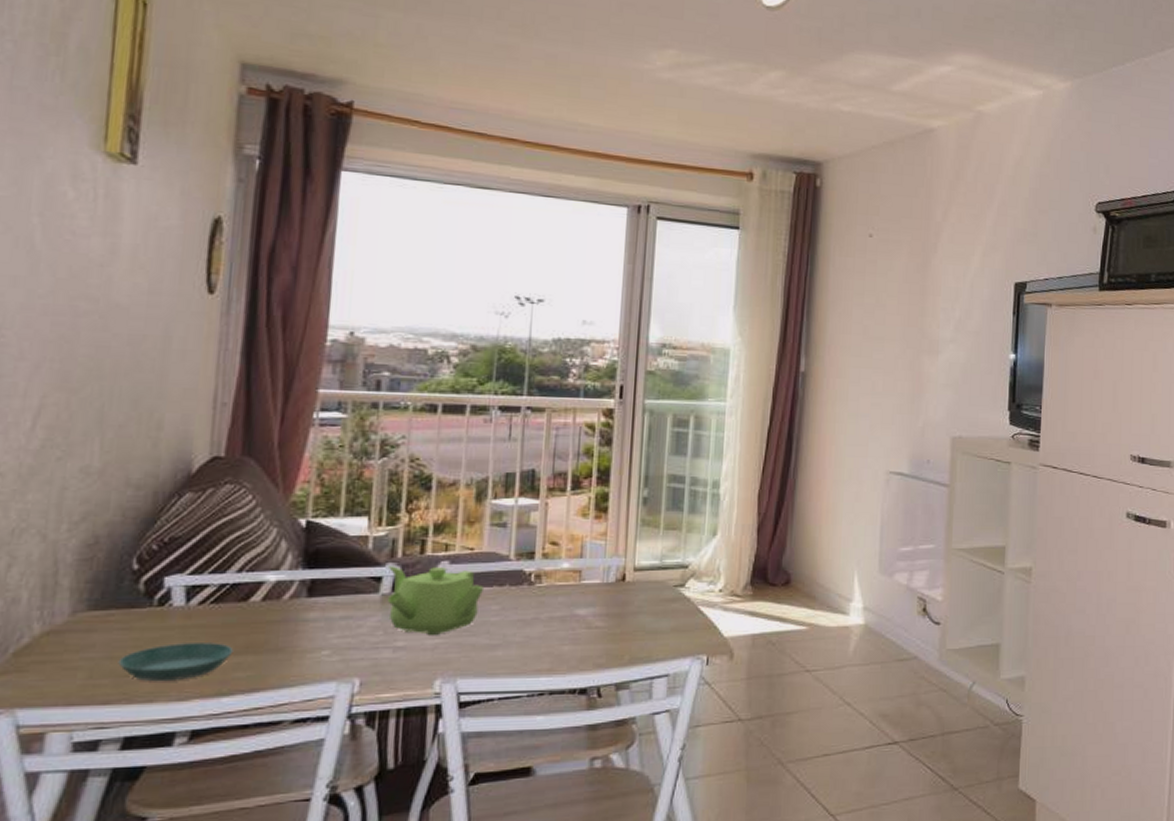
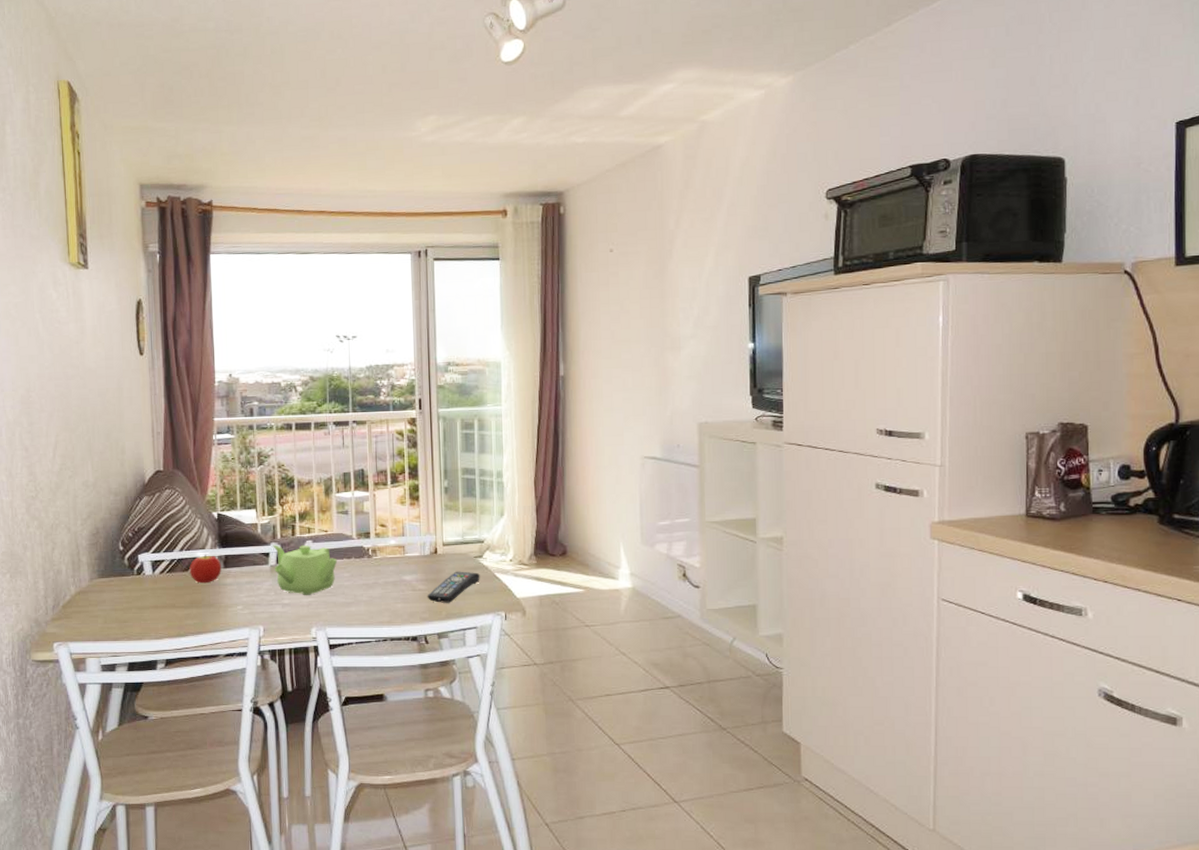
saucer: present [118,643,234,682] -> none [119,600,184,626]
fruit: none [249,577,303,619] -> present [189,554,221,584]
remote control: none [605,603,679,644] -> present [427,571,480,603]

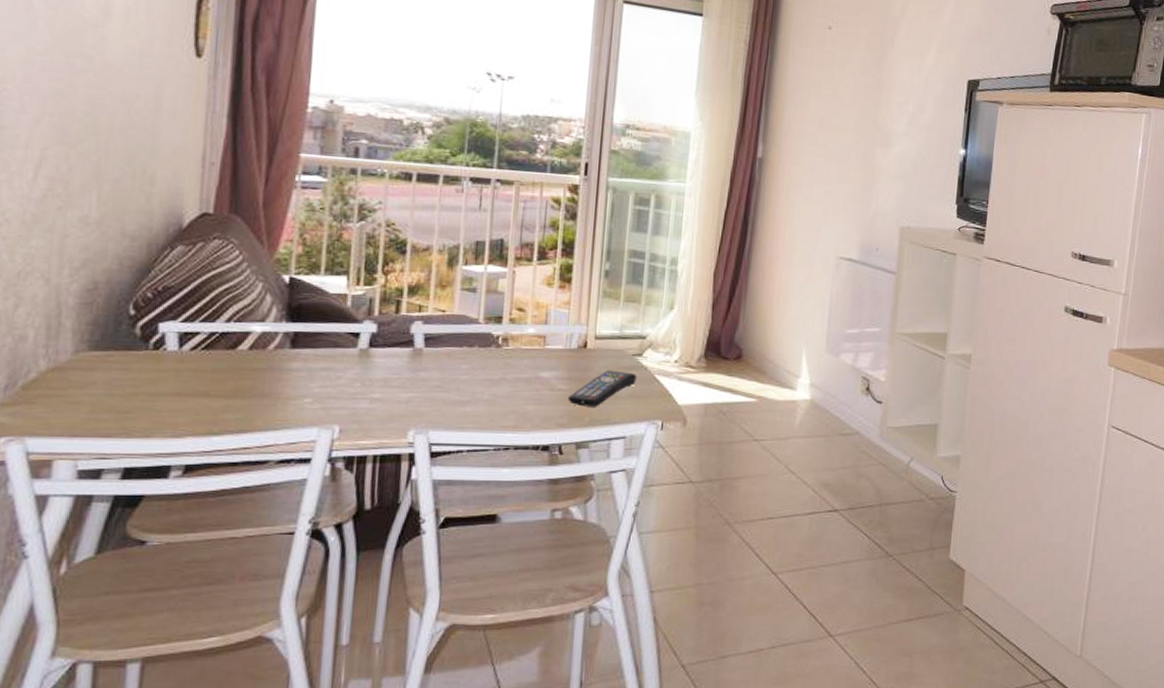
fruit: present [189,554,221,584] -> none [237,328,287,367]
teapot: present [273,545,338,595] -> none [365,323,455,389]

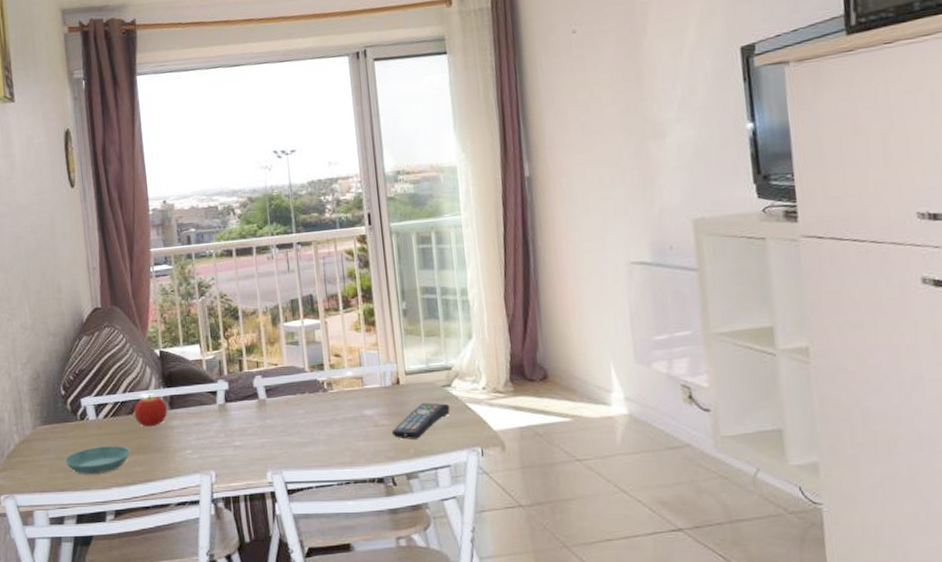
saucer: none [117,385,223,420] -> present [64,446,131,475]
fruit: none [237,328,287,367] -> present [134,395,167,427]

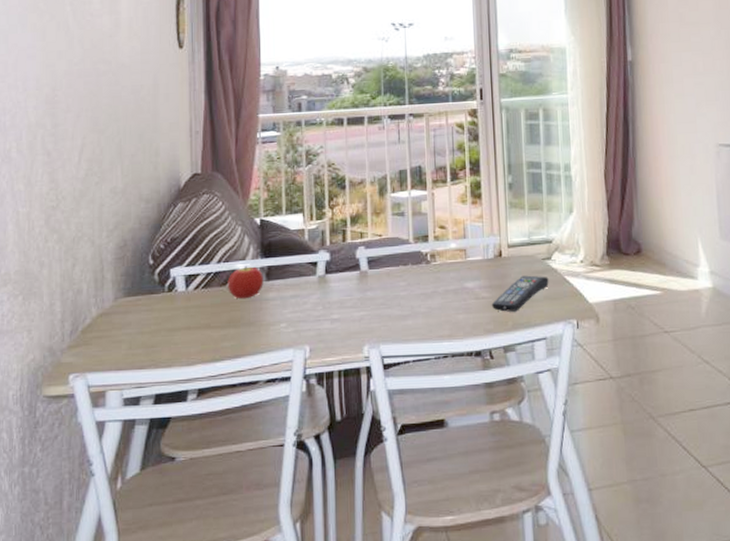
saucer: present [64,446,131,475] -> none [146,319,221,351]

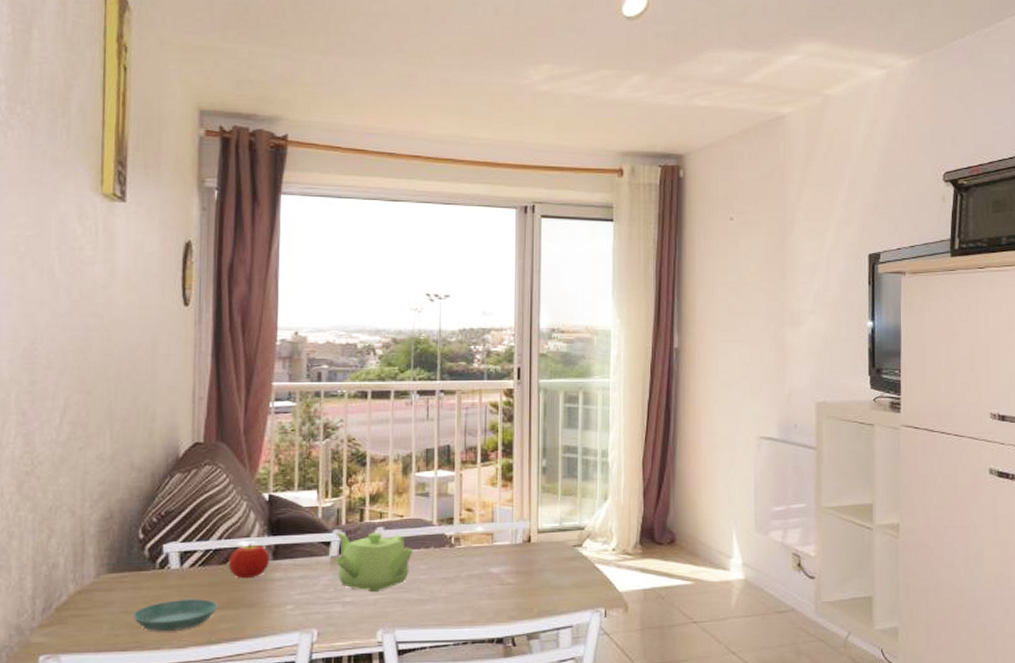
saucer: none [146,319,221,351] -> present [132,599,218,632]
teapot: none [321,252,393,308] -> present [336,532,414,591]
remote control: present [491,275,549,312] -> none [516,562,578,599]

